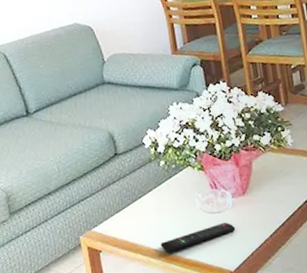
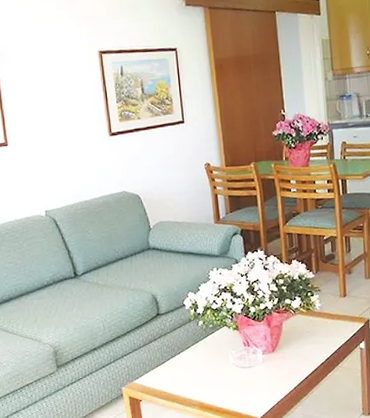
remote control: present [160,222,236,252] -> none [196,375,264,402]

